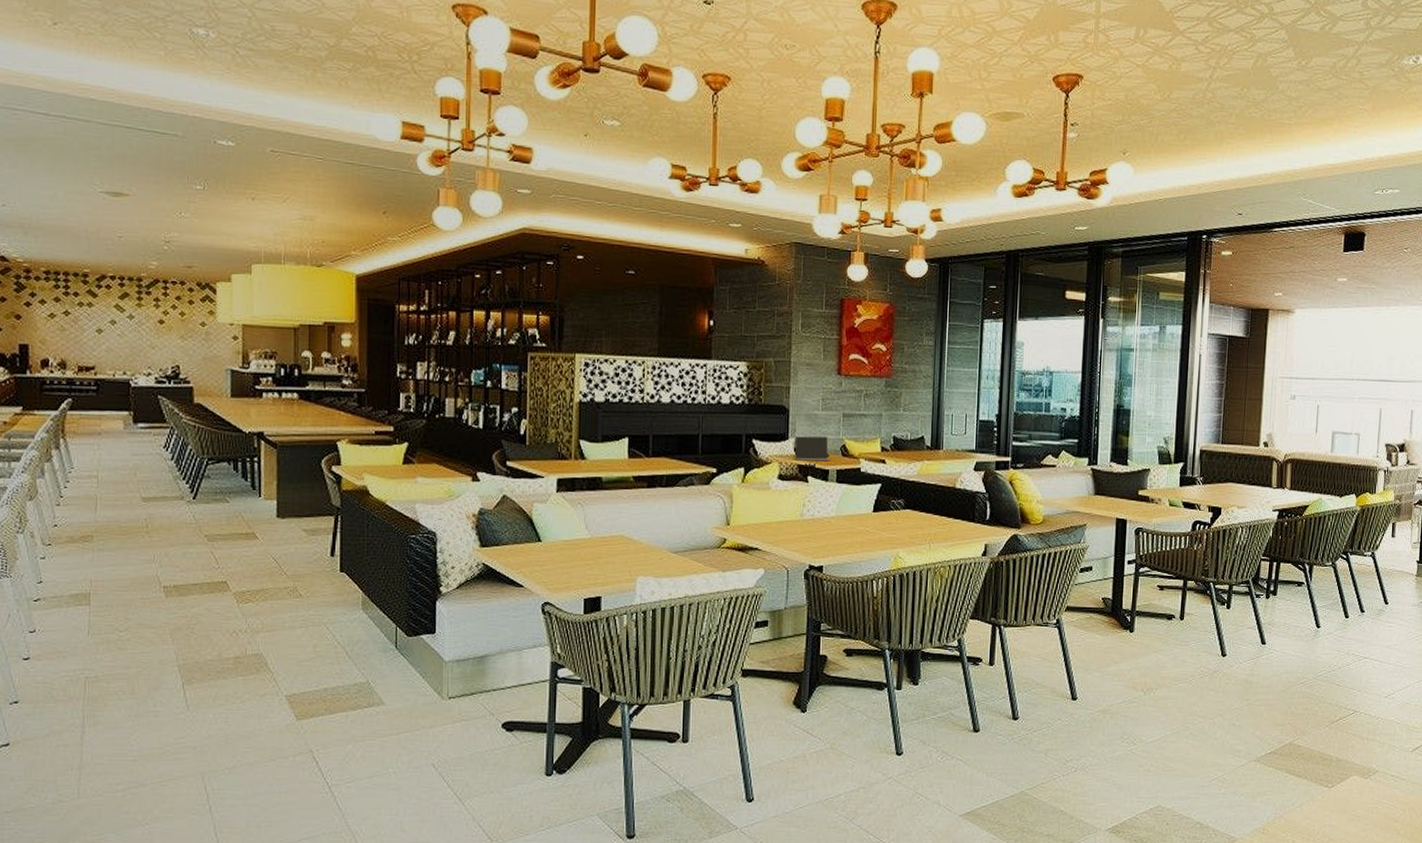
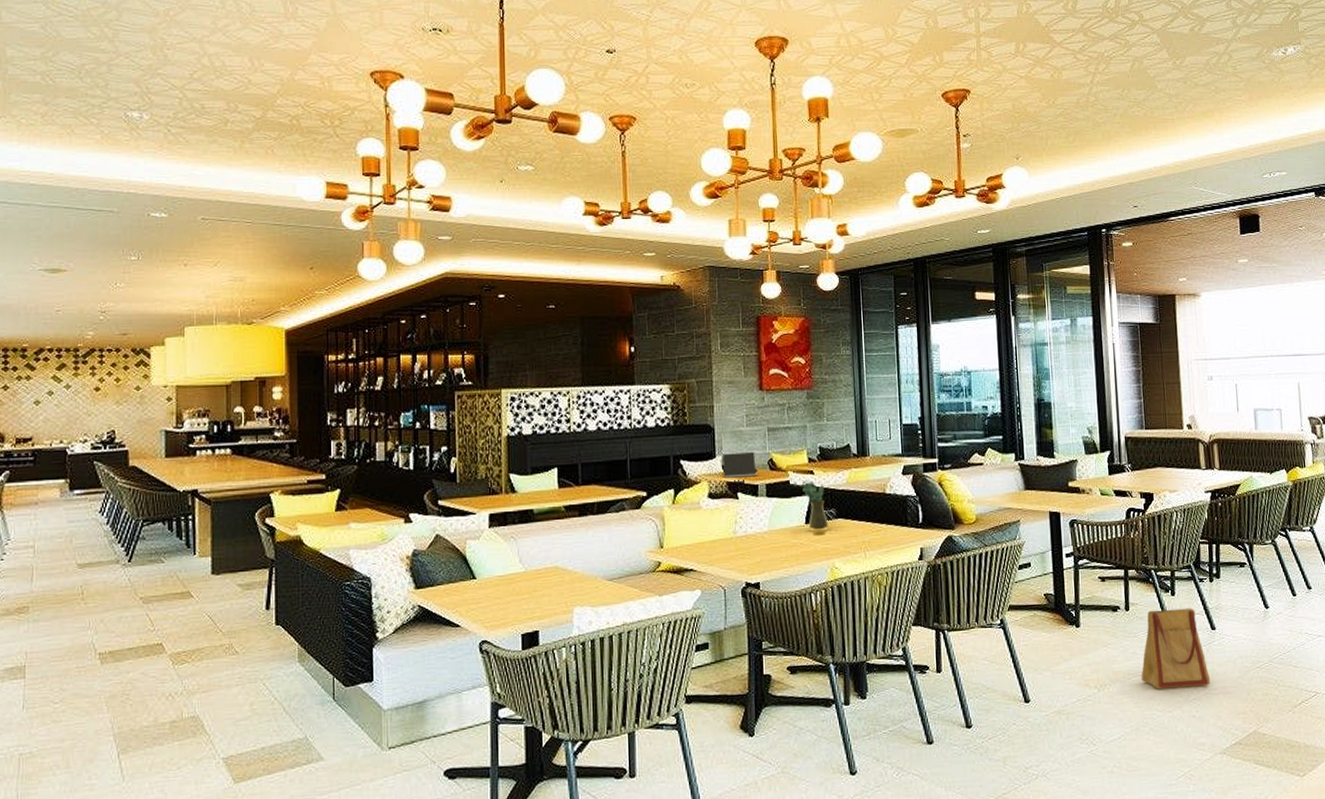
vase: none [872,468,896,525] -> present [801,480,828,537]
shopping bag: none [1187,621,1255,697] -> present [1141,608,1211,689]

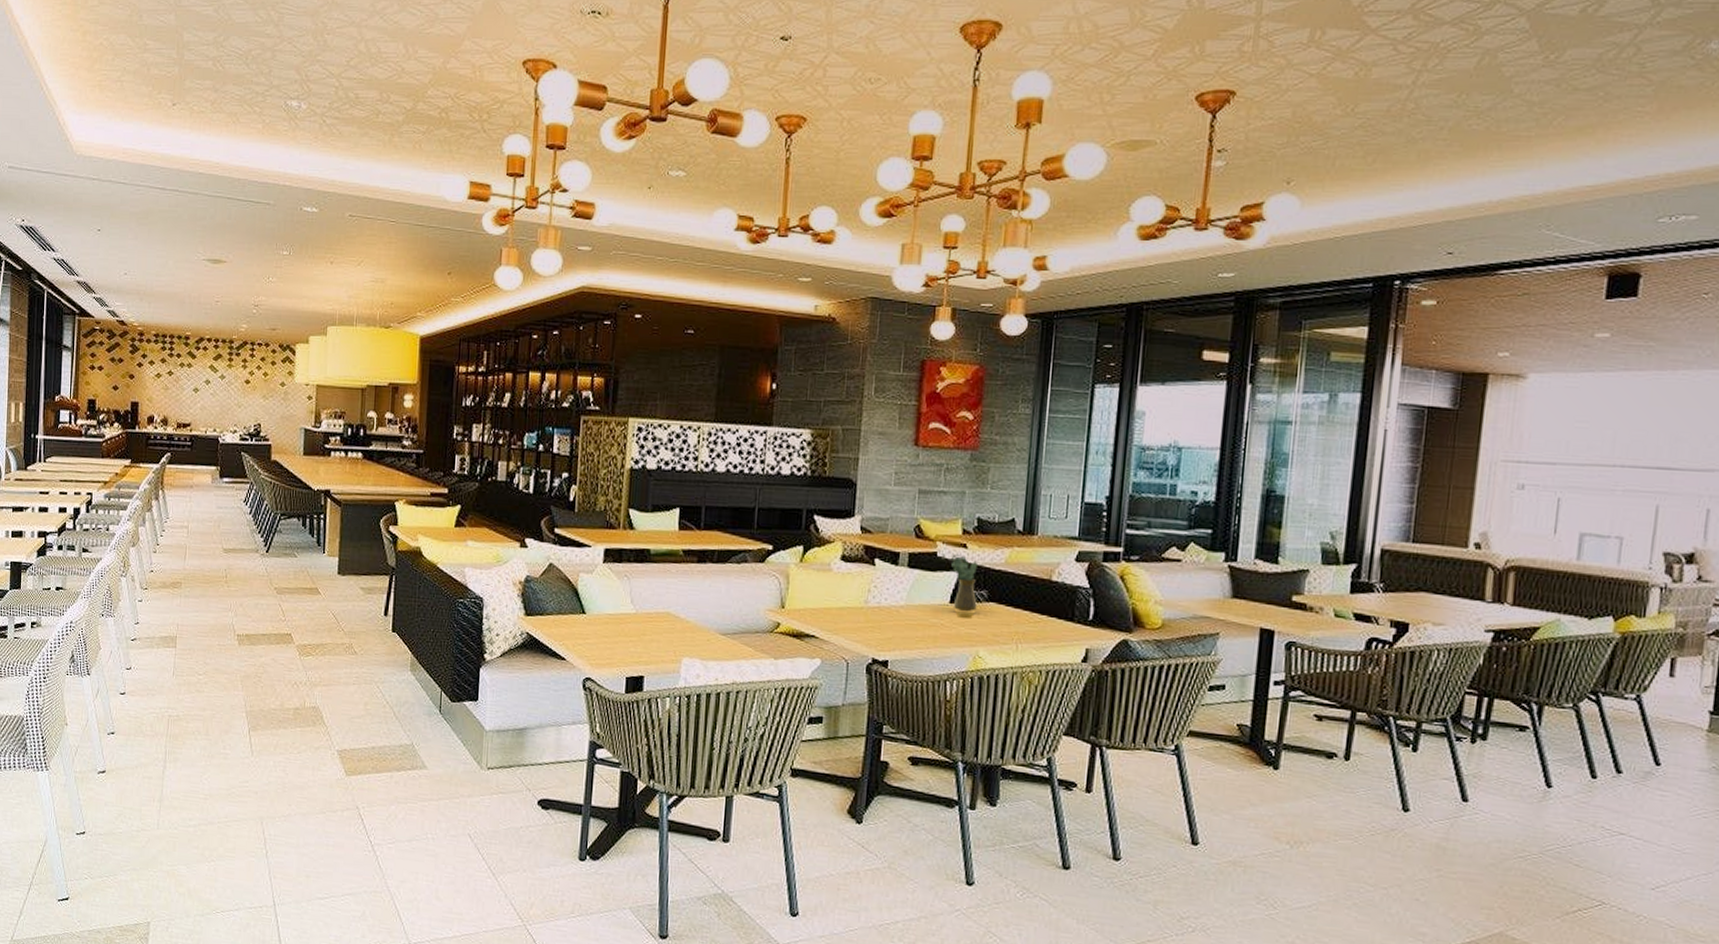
laptop: present [722,452,758,478] -> none [861,513,901,543]
shopping bag: present [1141,608,1211,689] -> none [1351,764,1450,867]

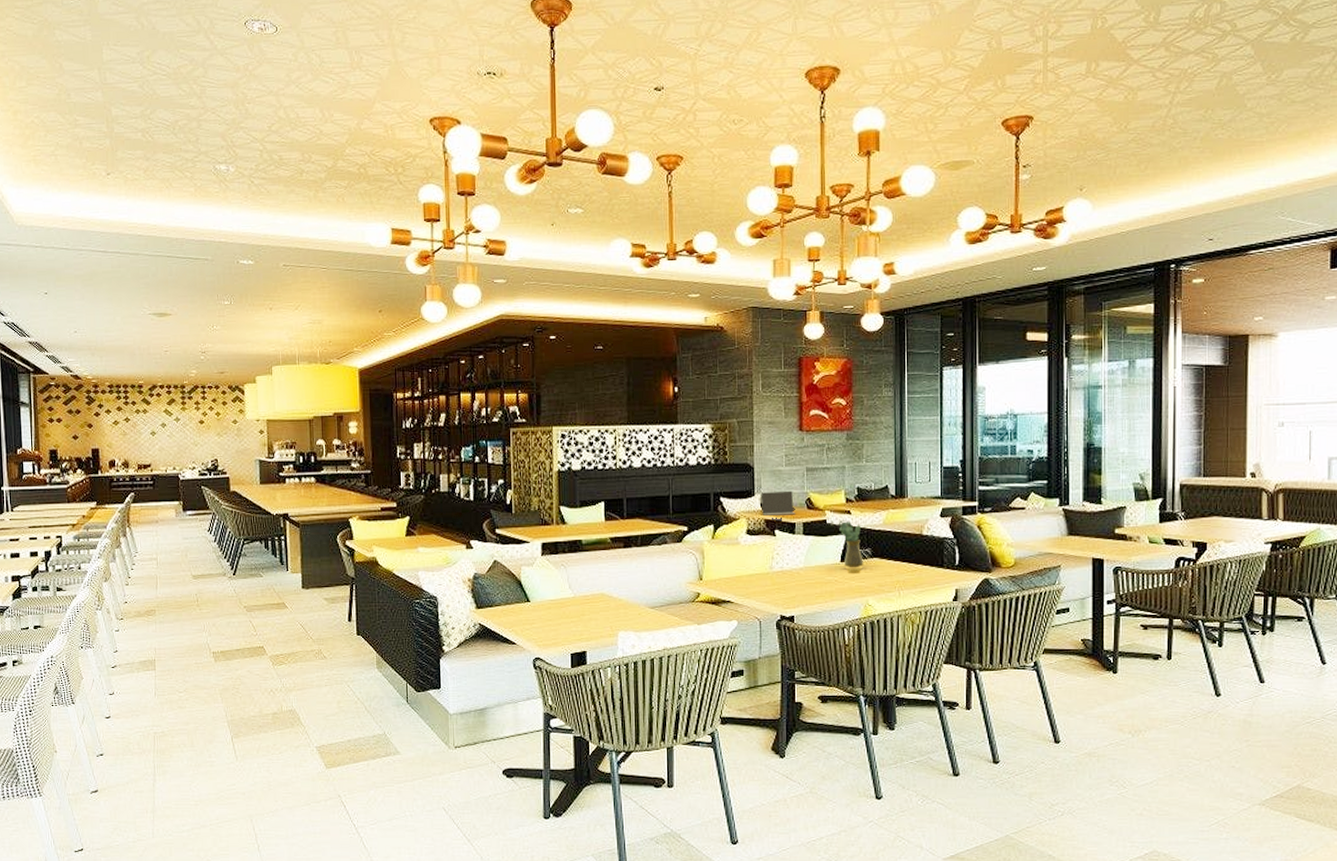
laptop: none [861,513,901,543] -> present [760,492,795,516]

